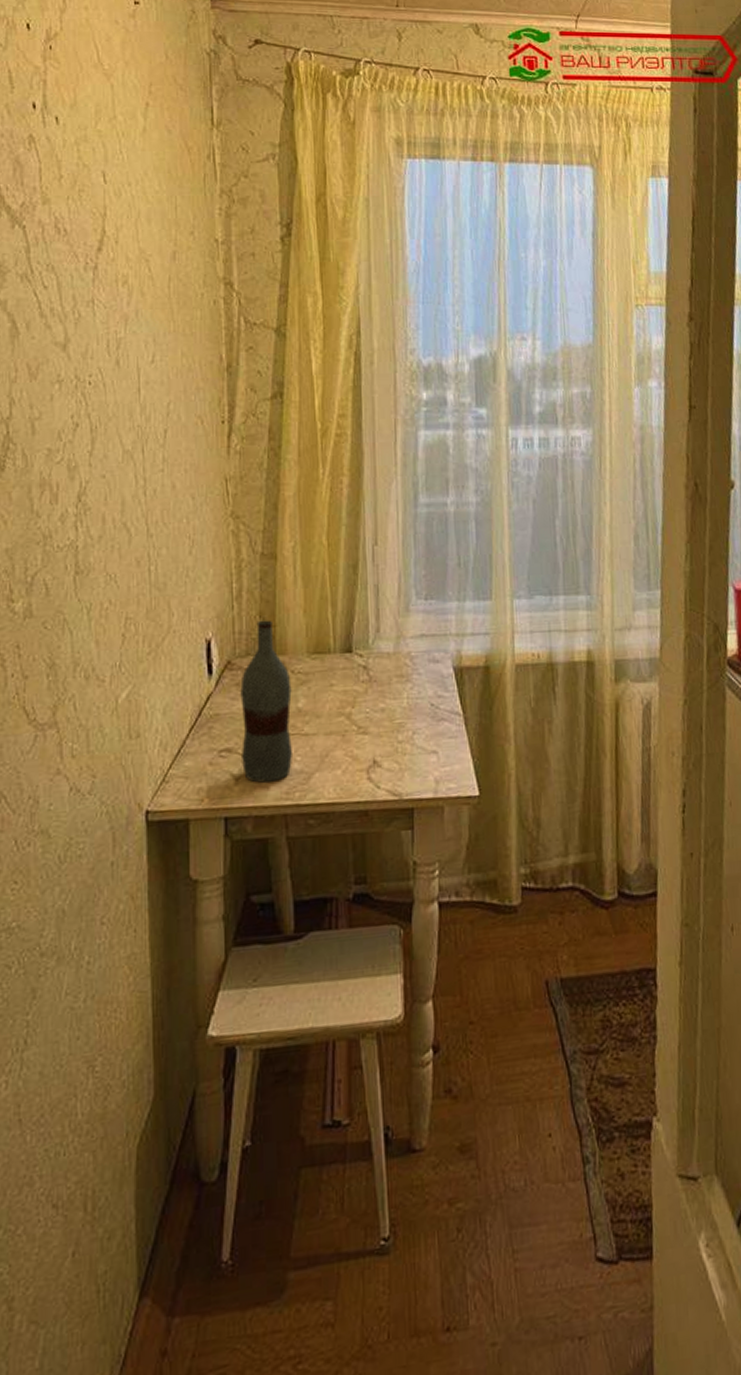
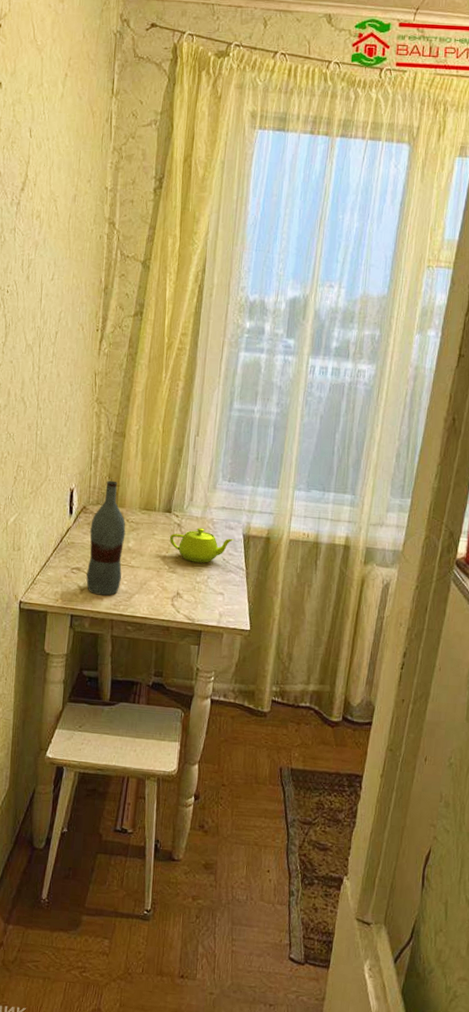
teapot: none [353,666,442,715] -> present [169,528,234,563]

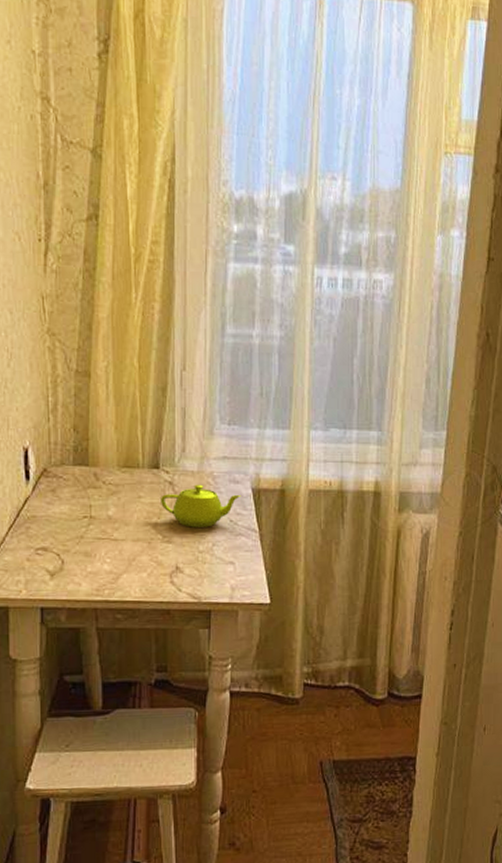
bottle: present [86,480,126,596] -> none [55,433,103,579]

